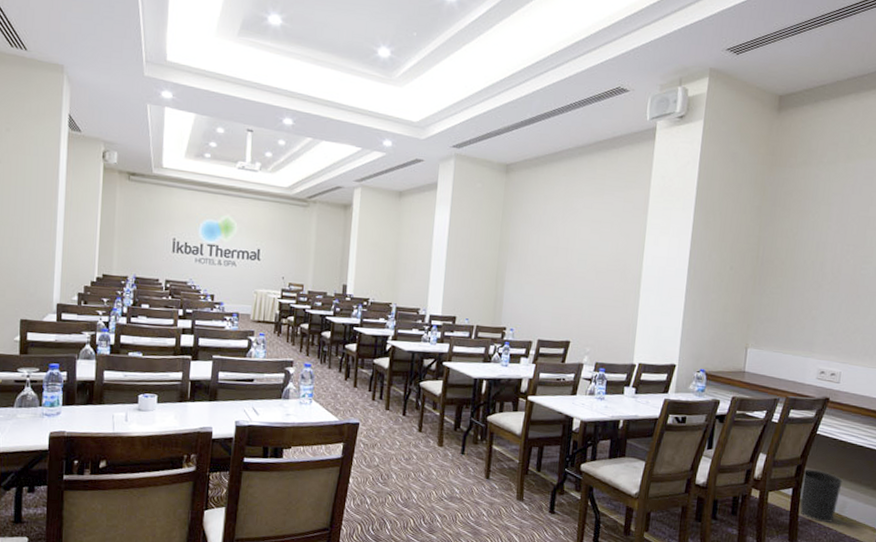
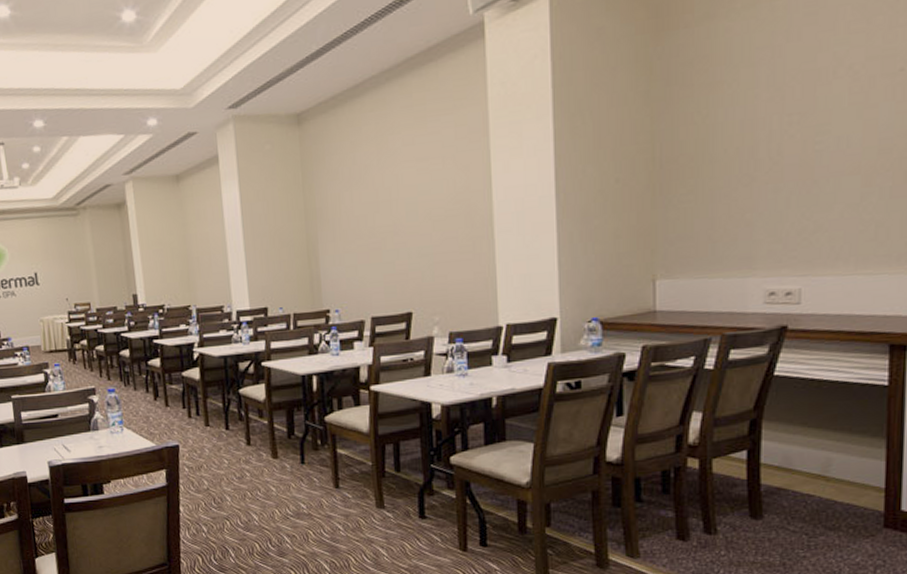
wastebasket: present [799,468,843,523] -> none [758,422,822,488]

